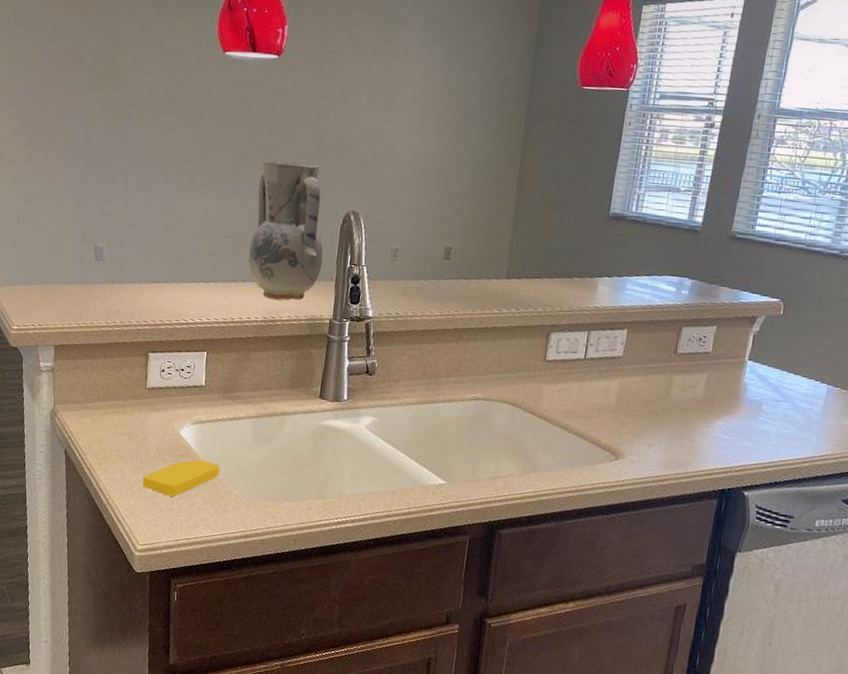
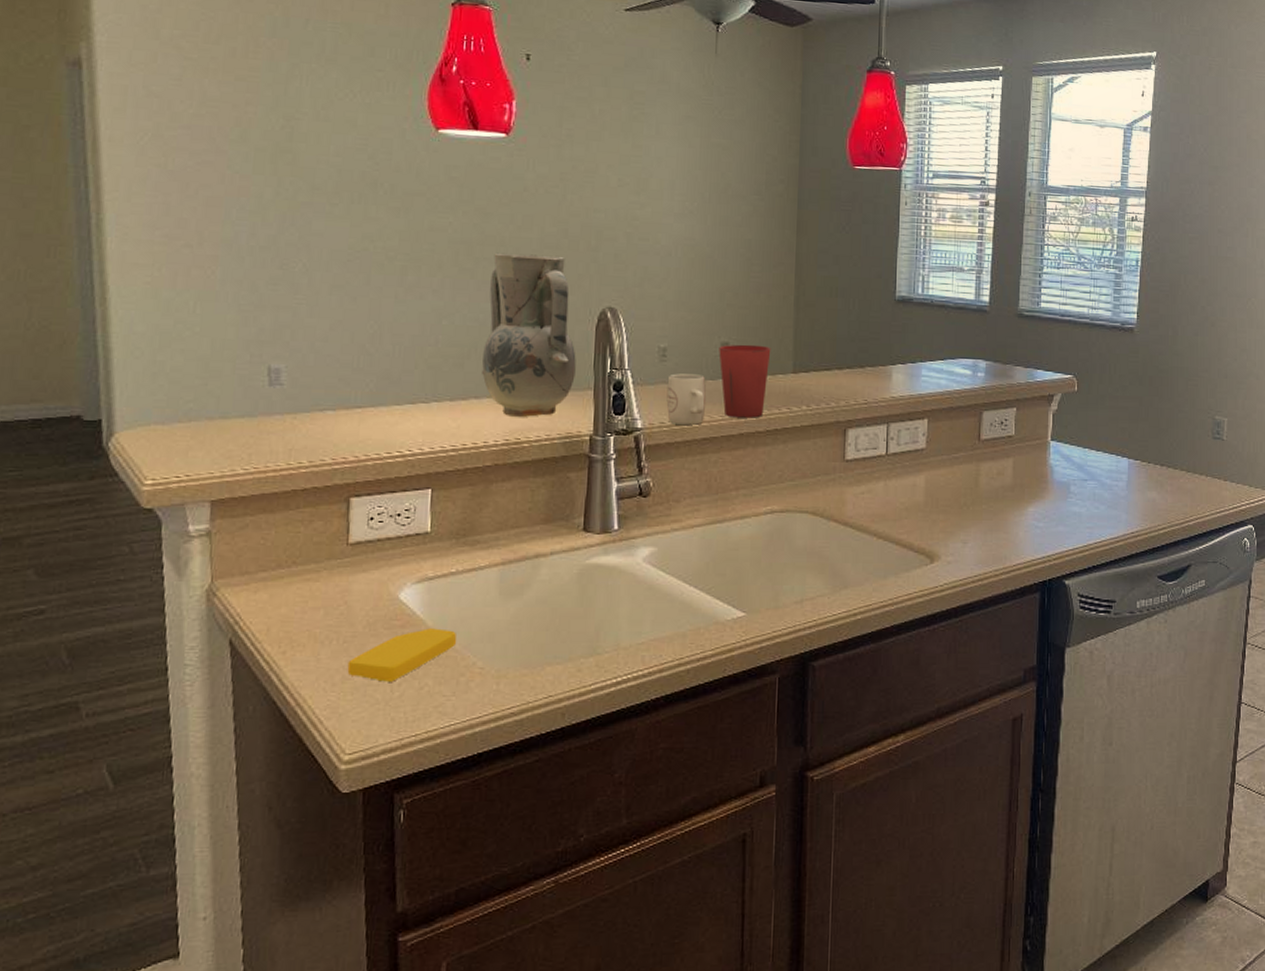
mug: none [394,272,429,318] -> present [666,373,706,425]
cup: none [442,249,489,316] -> present [719,344,771,418]

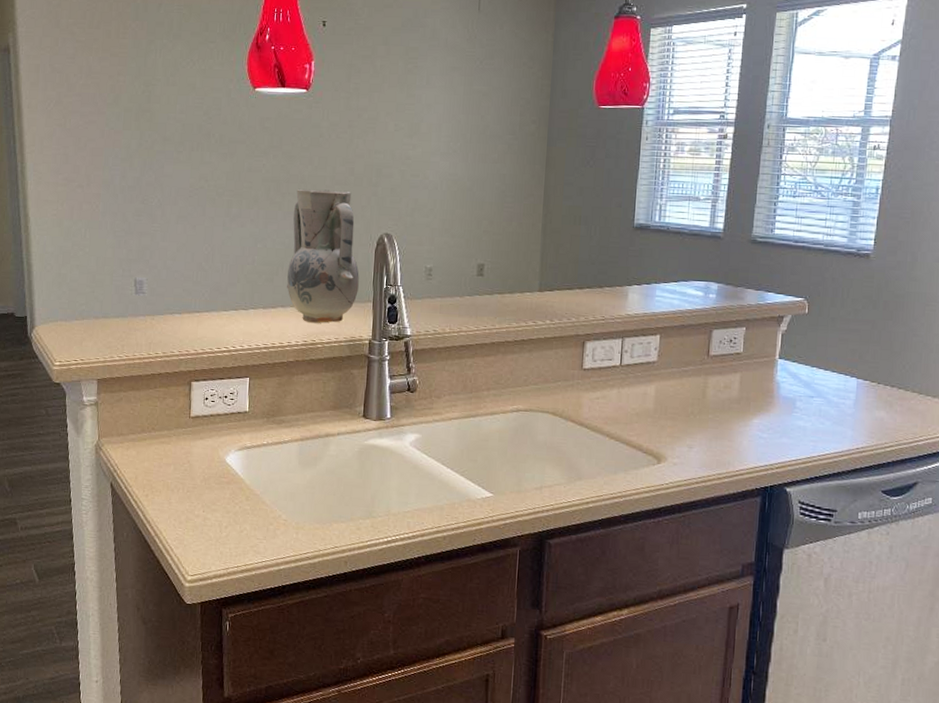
sponge: present [347,628,457,682] -> none [190,486,268,525]
mug: present [666,373,706,425] -> none [431,290,464,334]
cup: present [719,344,771,418] -> none [475,265,520,330]

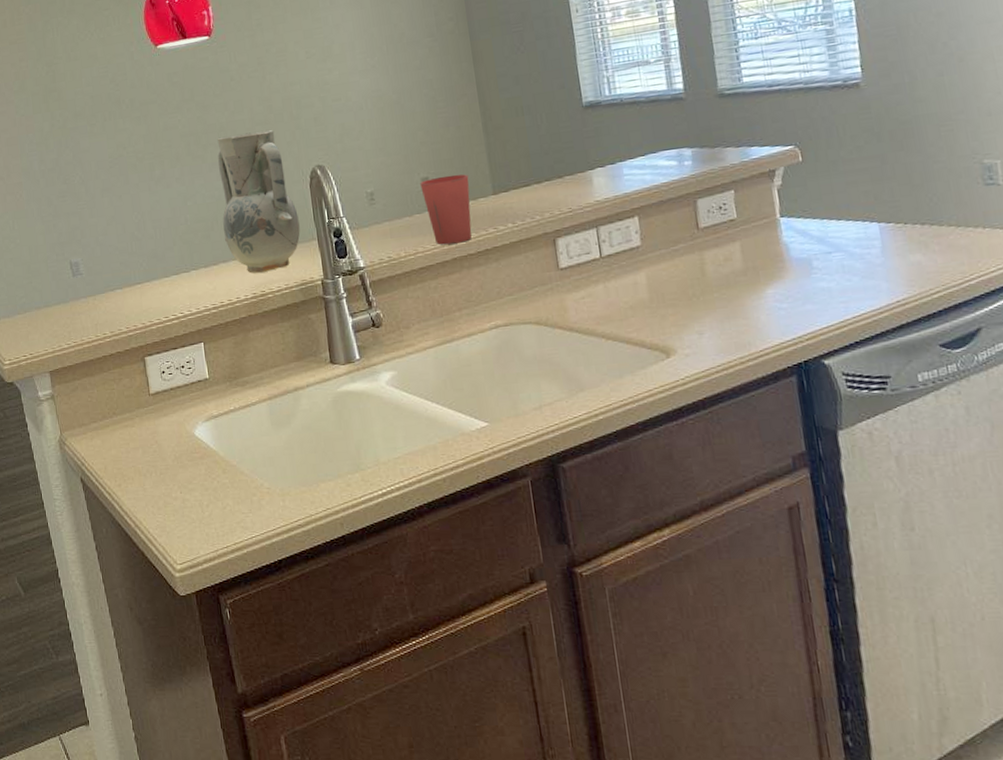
cup: none [475,265,520,330] -> present [420,174,472,245]

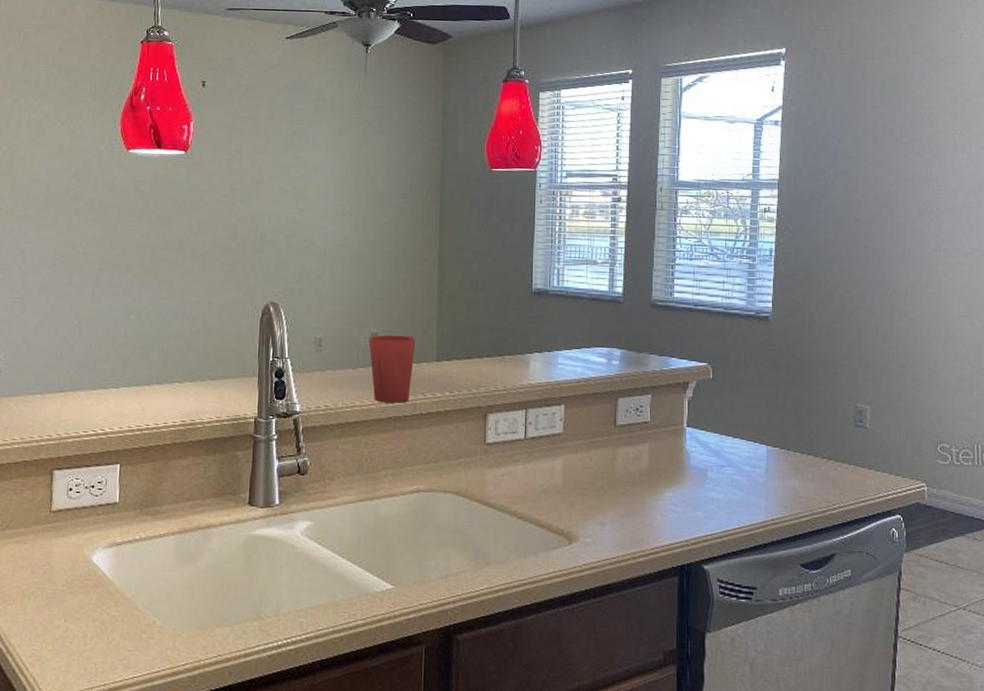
vase: present [217,129,301,274] -> none [163,255,243,401]

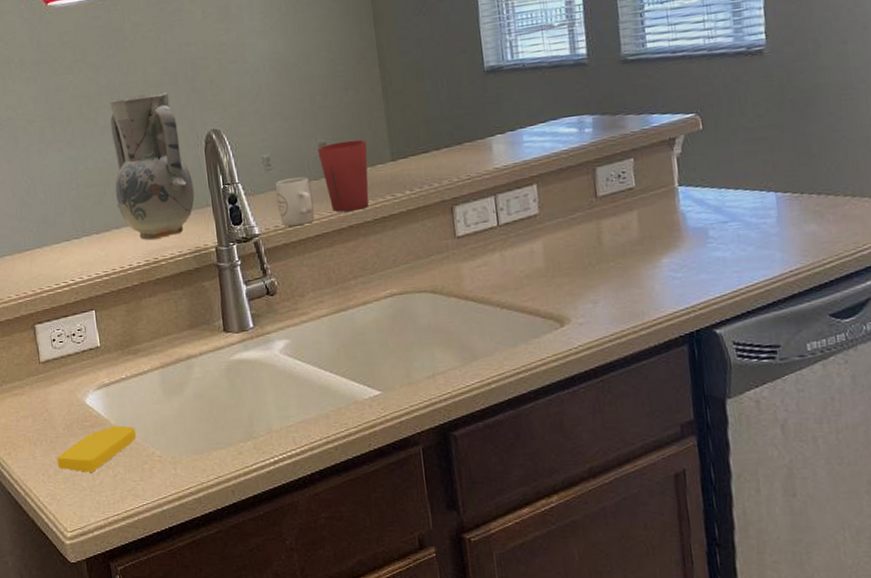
sponge: none [48,589,140,636] -> present [56,426,137,473]
vase: none [163,255,243,401] -> present [110,92,195,240]
mug: none [322,362,357,409] -> present [275,177,315,226]

